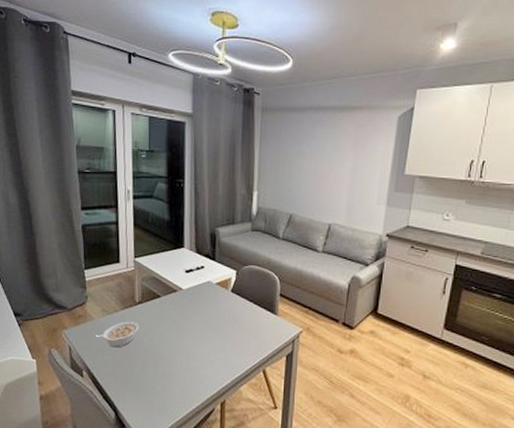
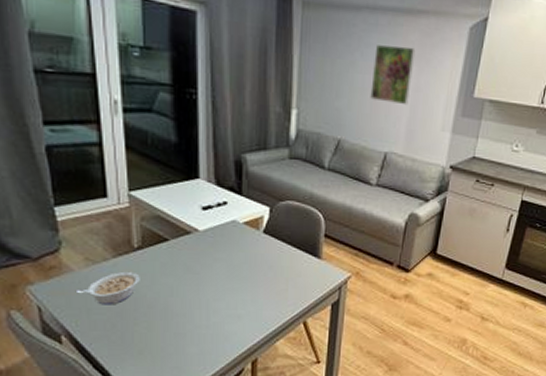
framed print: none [316,136,352,184] -> present [370,45,416,106]

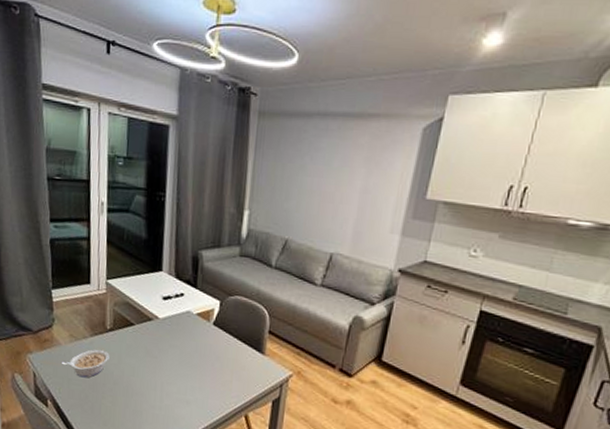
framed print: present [370,45,416,106] -> none [318,148,365,207]

